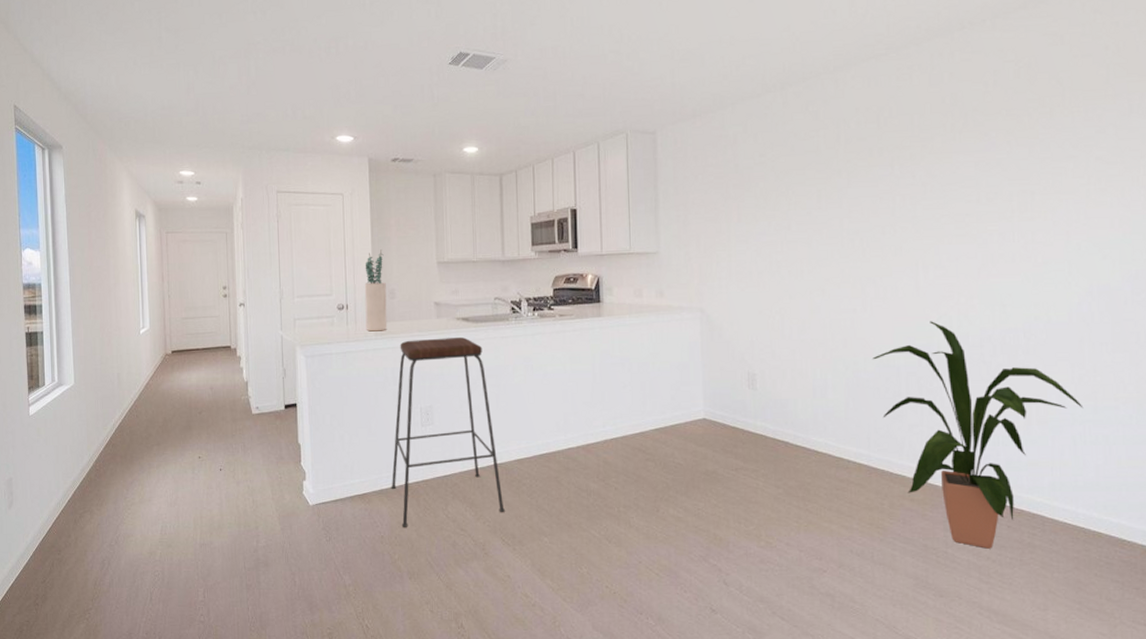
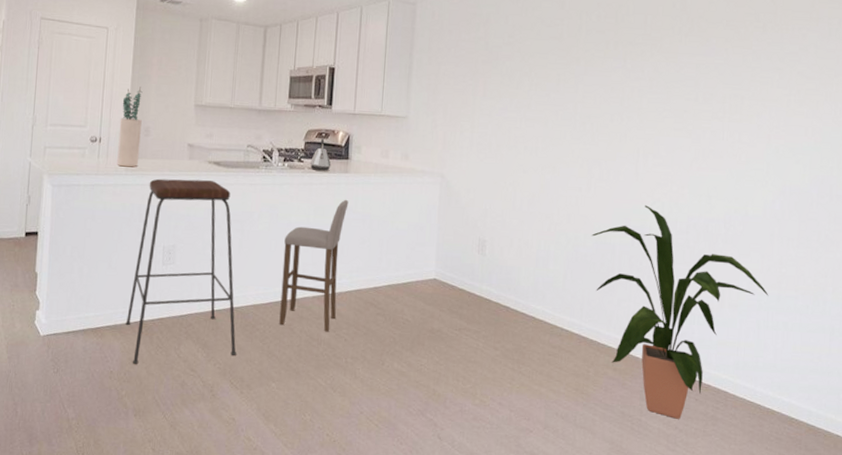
bar stool: none [542,344,605,482] -> present [279,199,349,332]
kettle: none [560,283,583,318] -> present [309,138,331,172]

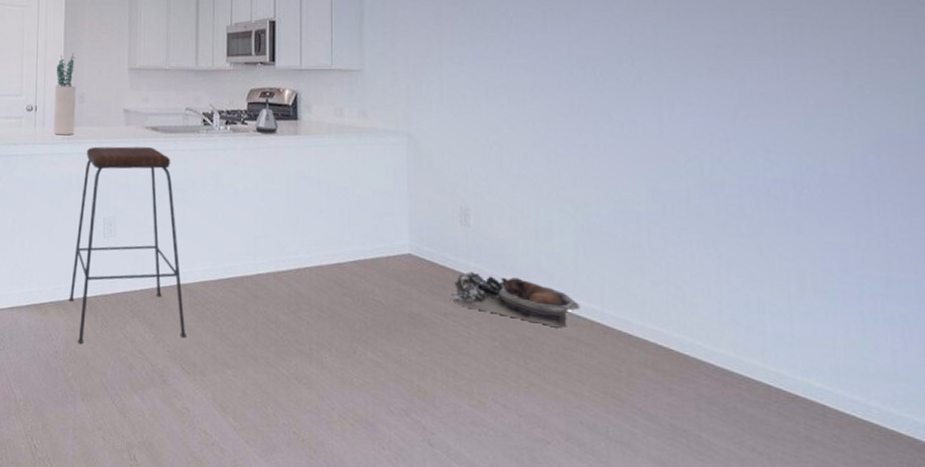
bar stool: present [279,199,349,332] -> none [231,164,301,314]
dog bed: none [465,293,565,339] -> present [450,272,581,328]
house plant: present [592,205,769,419] -> none [607,164,874,438]

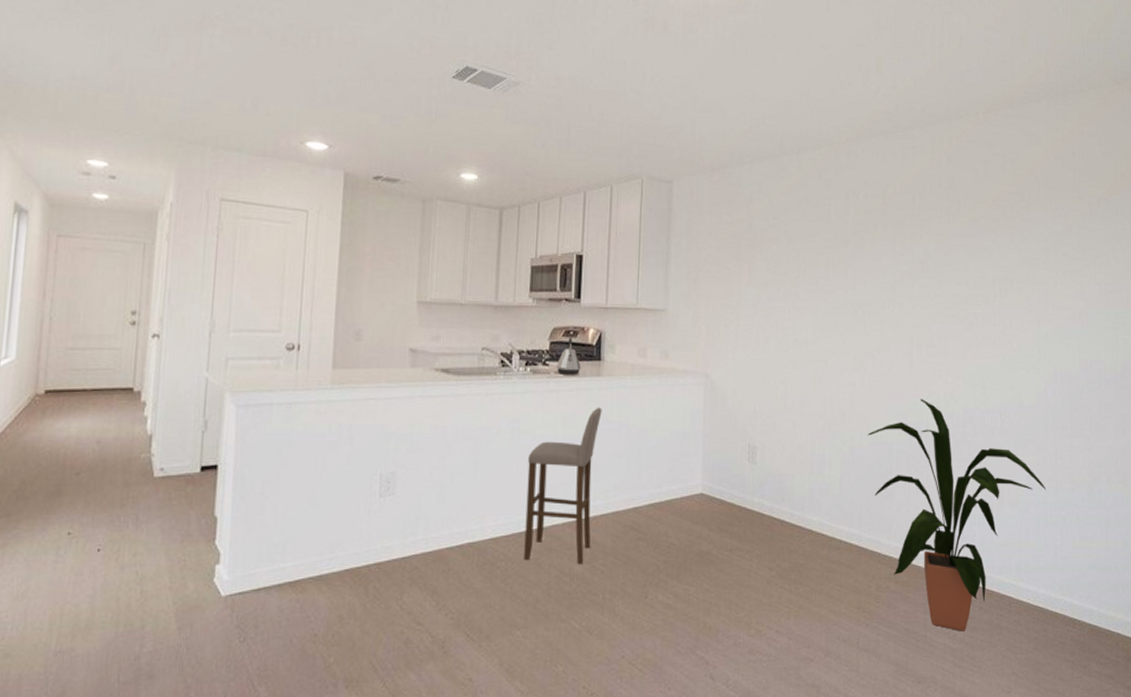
vase: present [53,53,76,136] -> none [320,281,352,380]
bar stool: present [69,146,186,344] -> none [333,391,473,622]
bar stool: none [231,164,301,314] -> present [524,407,602,565]
dog bed: present [450,272,581,328] -> none [736,507,843,553]
house plant: none [607,164,874,438] -> present [868,399,1046,631]

